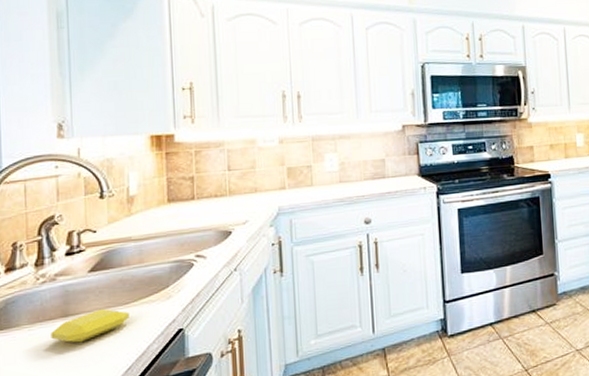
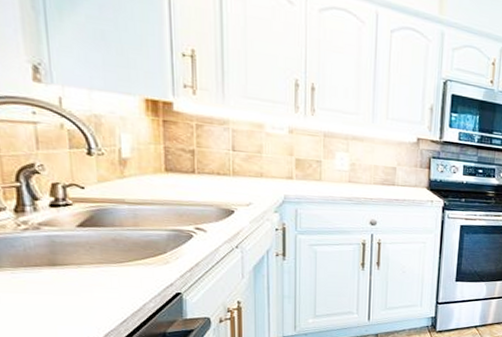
soap bar: present [51,308,129,343] -> none [37,263,124,292]

